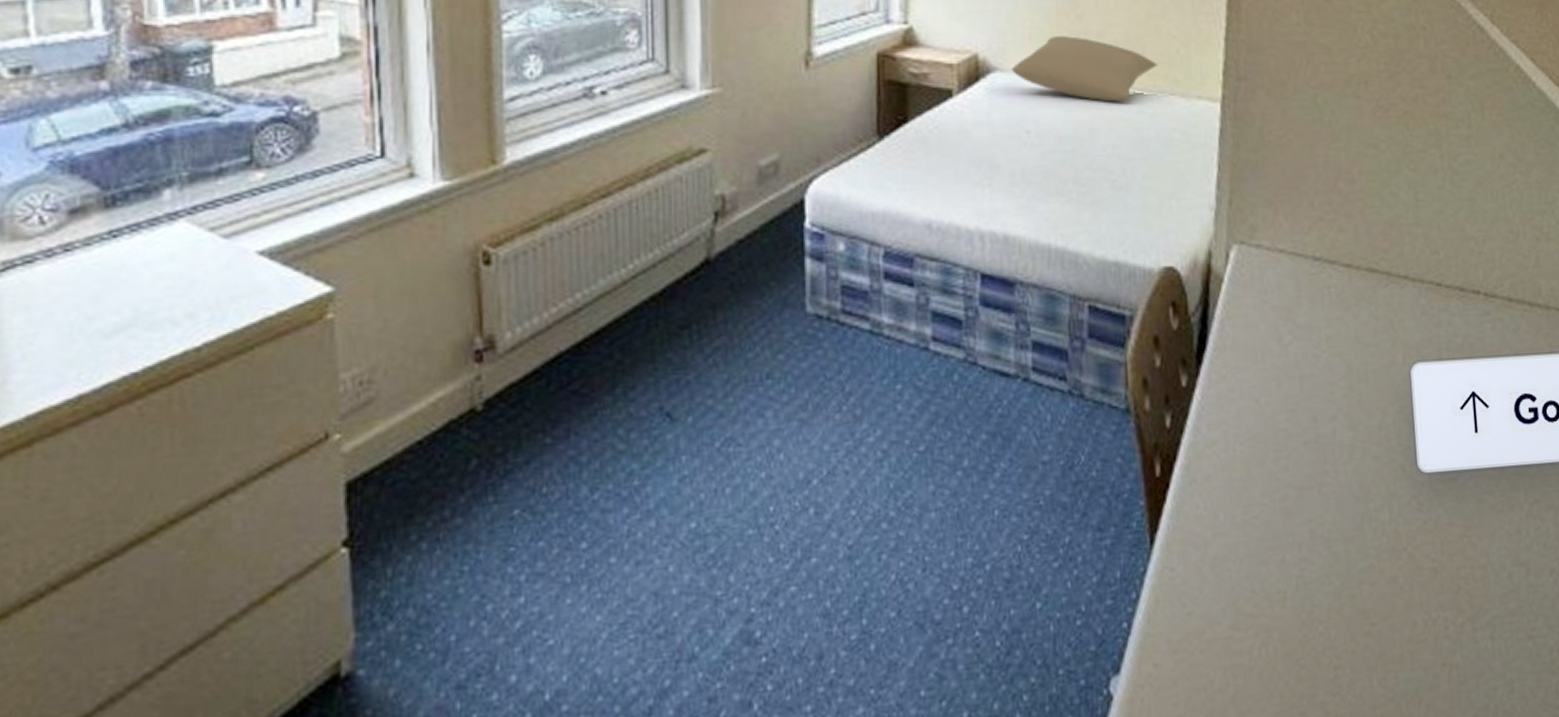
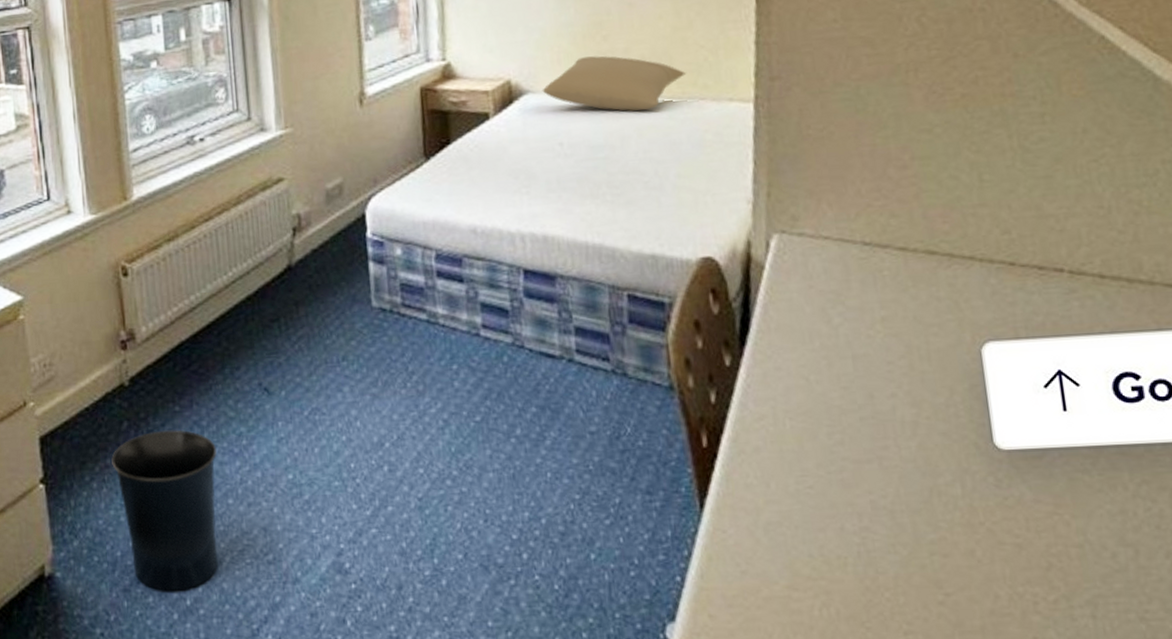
waste bin: none [451,468,598,685] -> present [111,429,219,591]

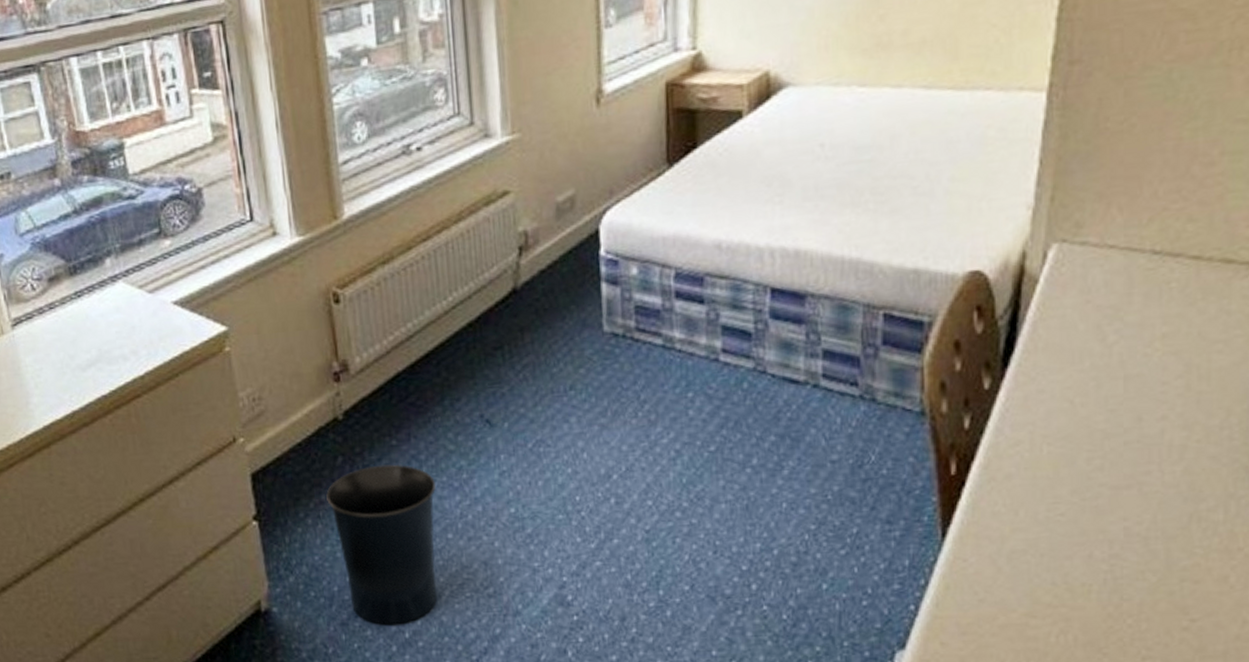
pillow: present [542,56,687,112] -> none [804,39,973,106]

